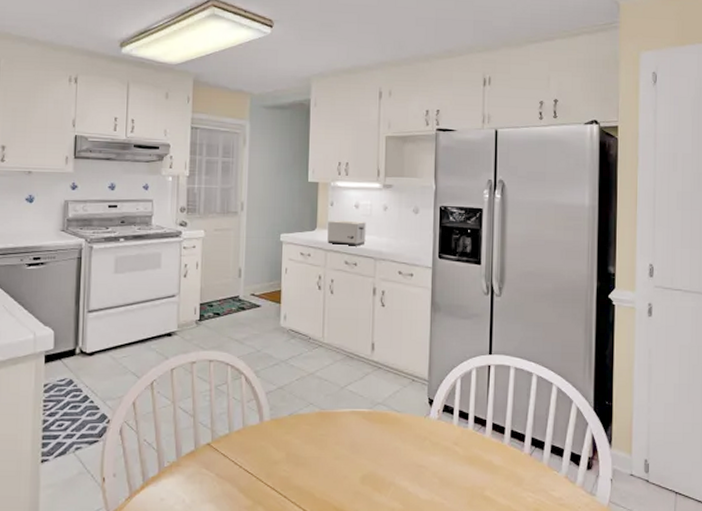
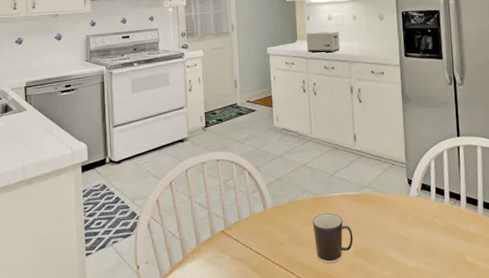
mug: none [315,431,360,489] -> present [312,213,353,264]

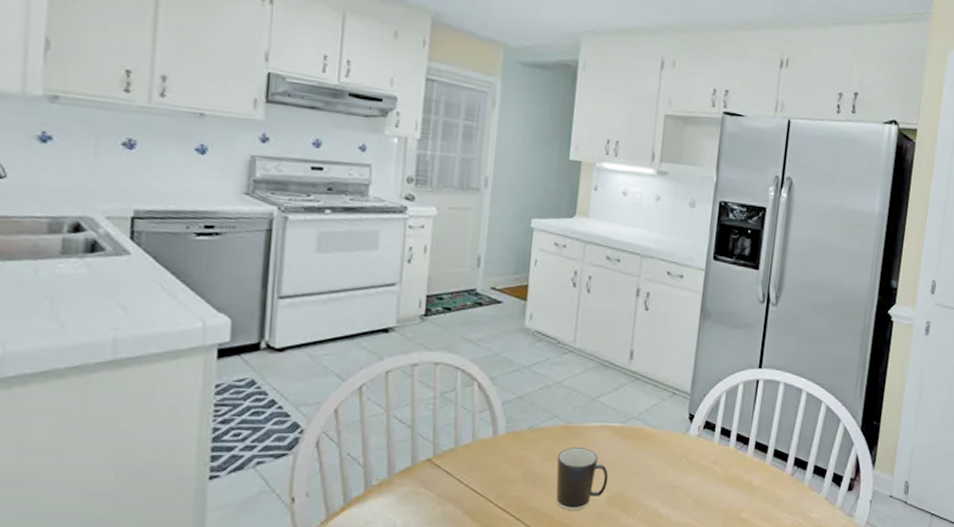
toaster: present [306,30,340,53] -> none [587,207,635,240]

